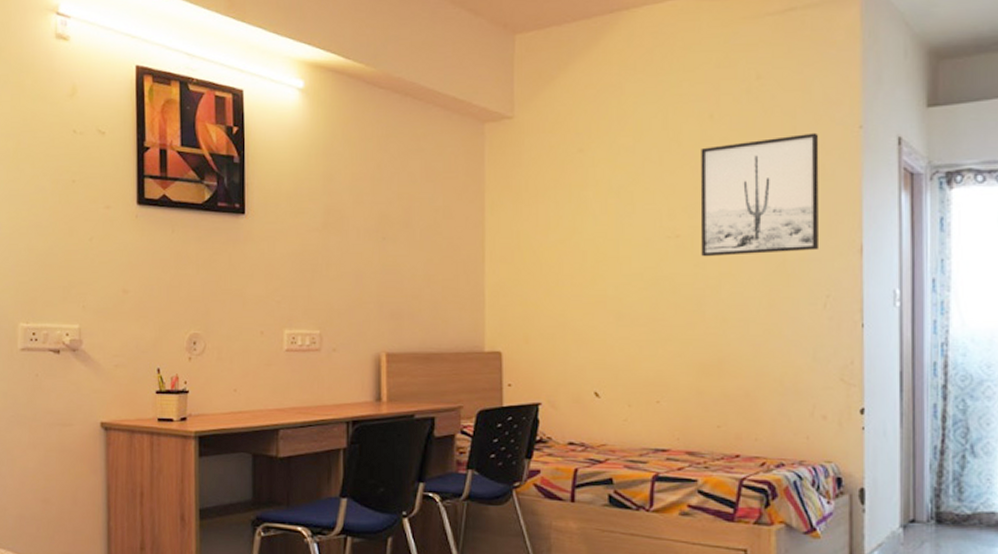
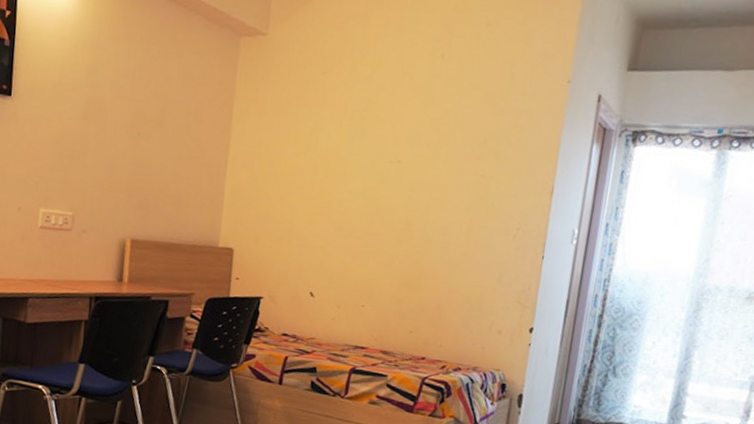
wall art: present [700,132,819,257] -> none [417,82,533,188]

